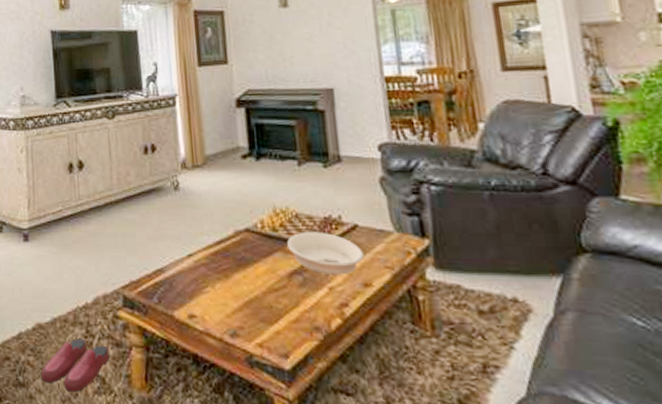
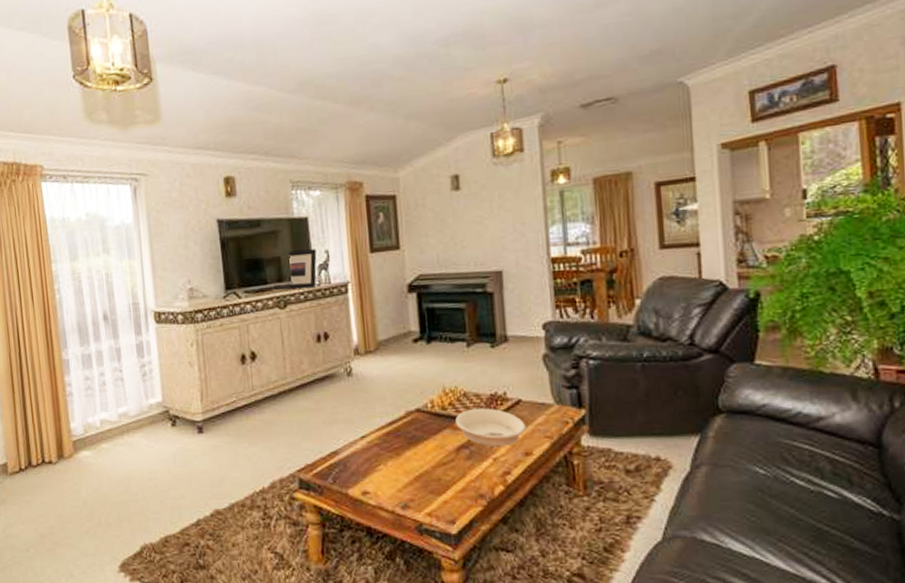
slippers: present [40,338,110,392] -> none [220,520,287,570]
picture frame: none [103,61,145,101] -> present [274,249,317,291]

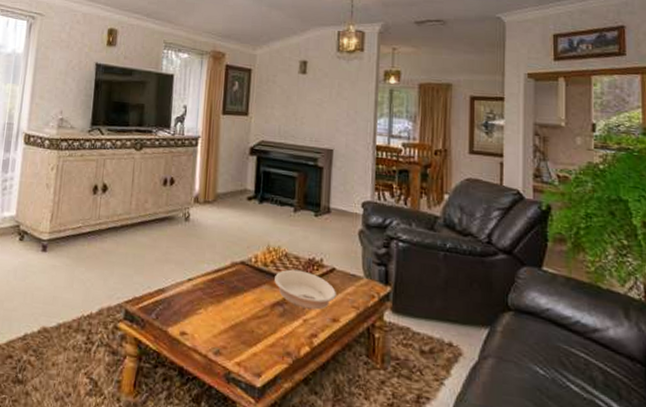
picture frame: present [274,249,317,291] -> none [134,101,176,137]

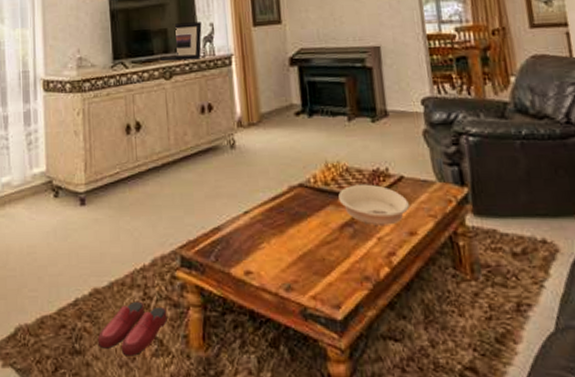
slippers: none [39,343,105,392] -> present [97,301,167,356]
picture frame: none [134,101,176,137] -> present [160,22,202,61]

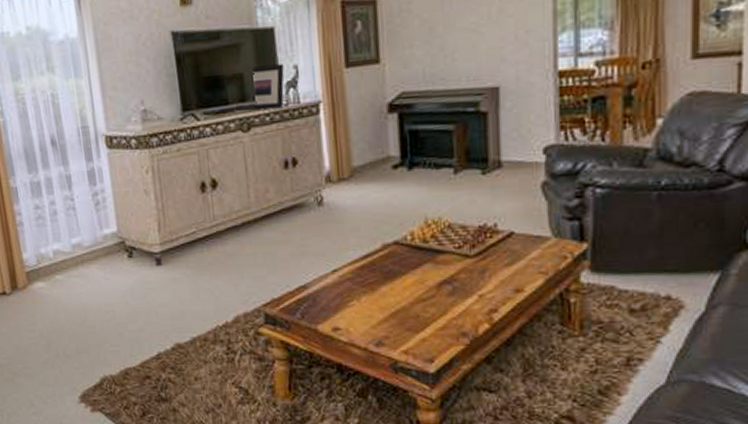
slippers: present [97,301,167,356] -> none [182,355,252,403]
decorative bowl: present [338,184,409,227] -> none [438,240,517,284]

